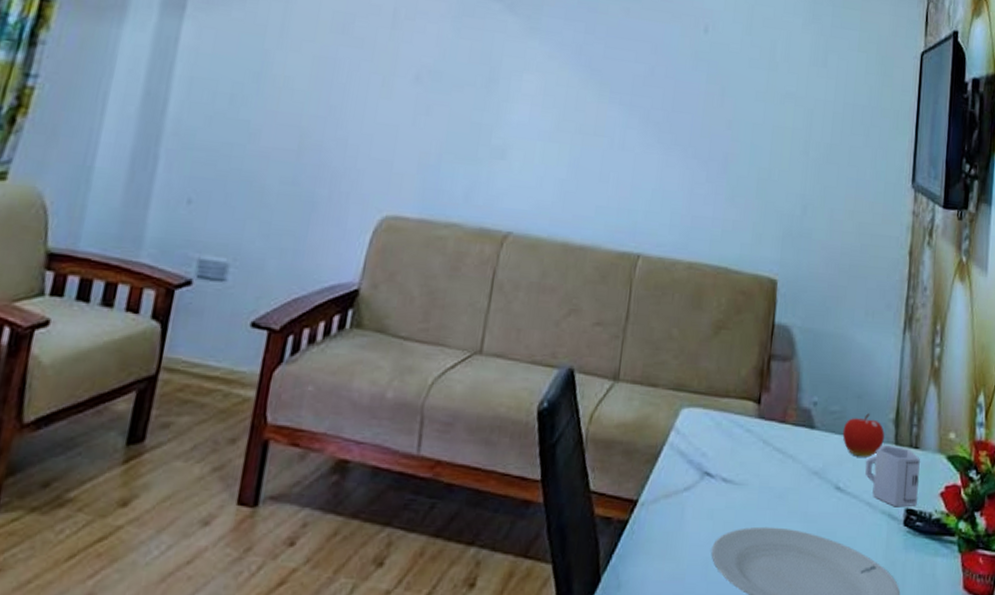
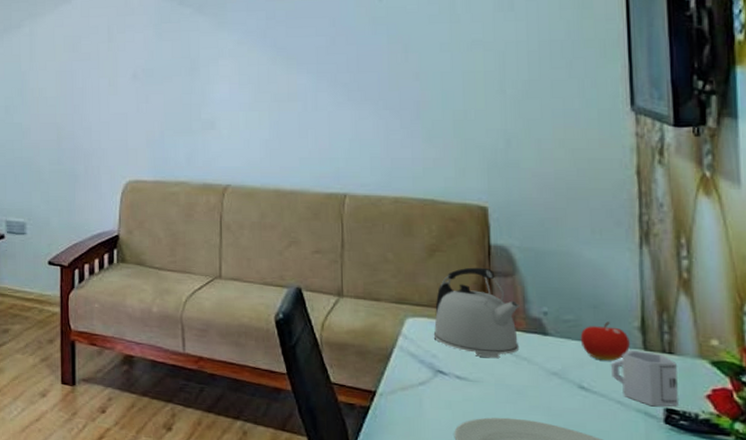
kettle: none [706,348,793,455] -> present [433,267,520,358]

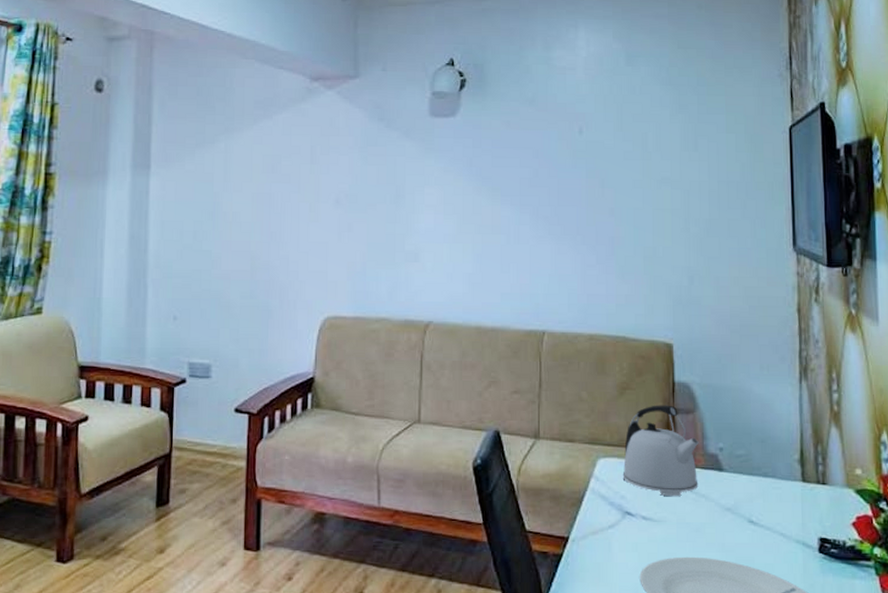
fruit: present [580,322,630,361] -> none [750,455,791,494]
cup: present [611,349,678,407] -> none [776,482,830,537]

